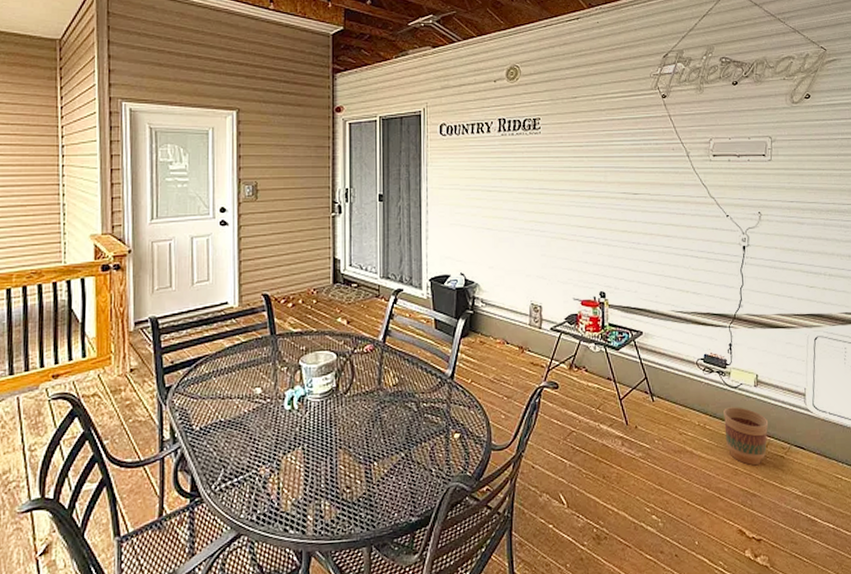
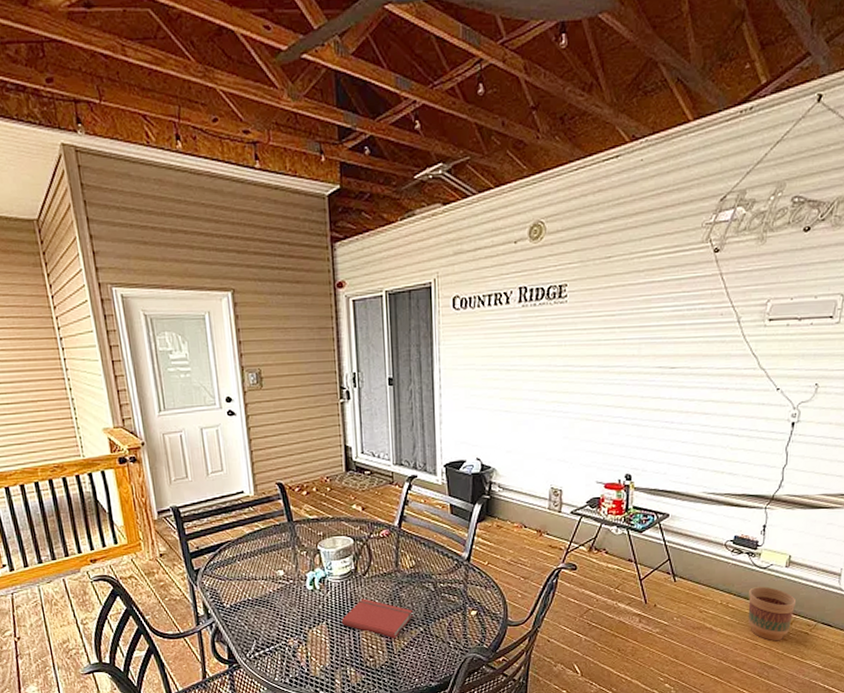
book: none [318,420,394,466] -> present [341,598,413,639]

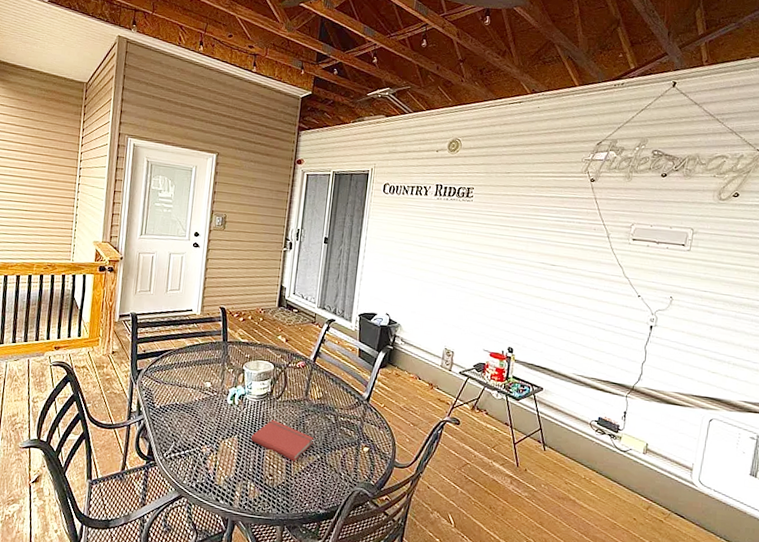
flower pot: present [747,586,797,642] -> none [608,468,653,525]

